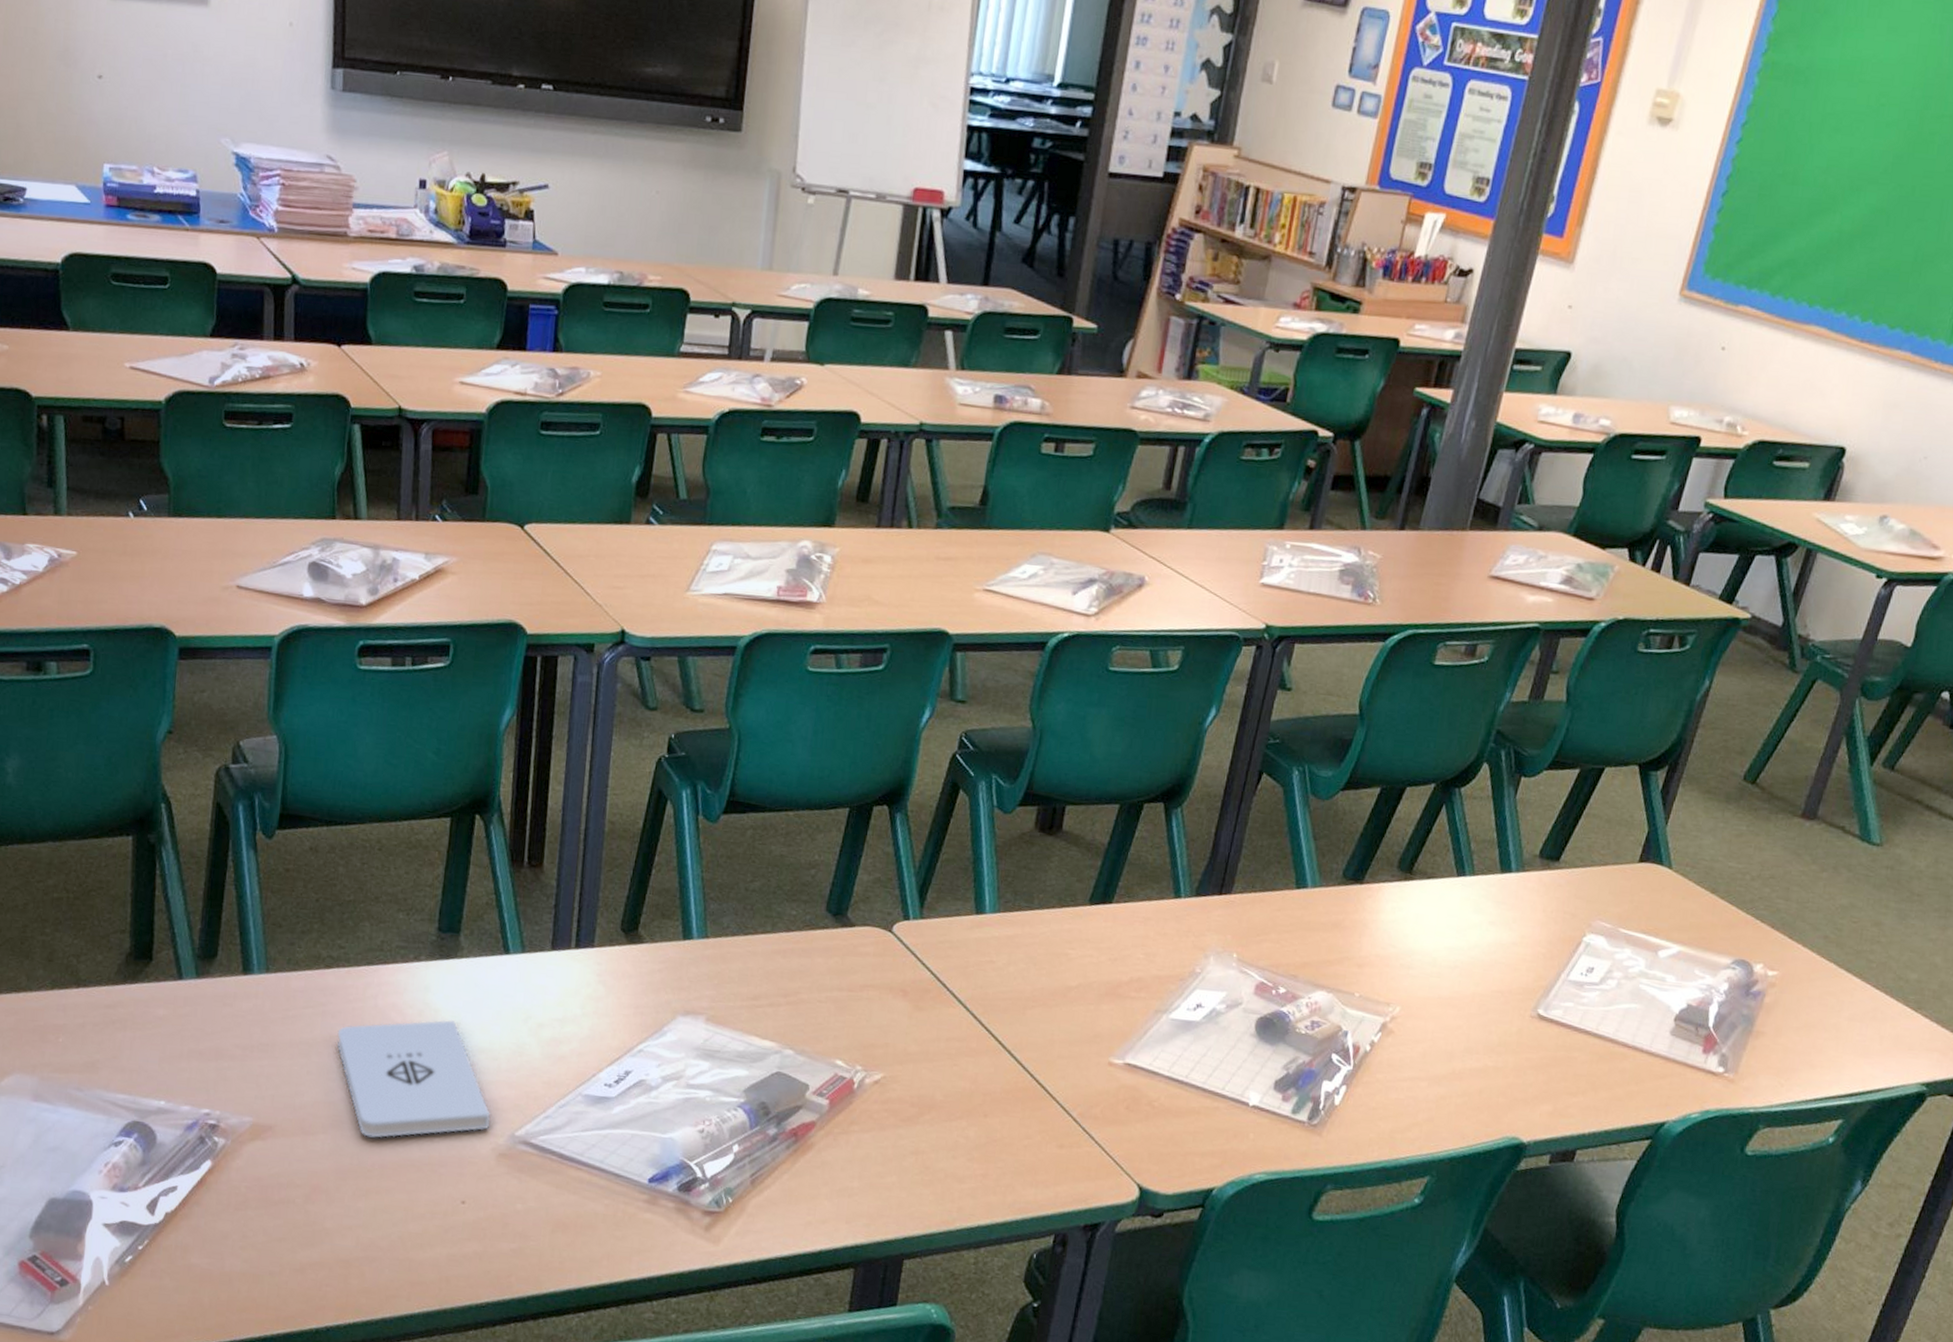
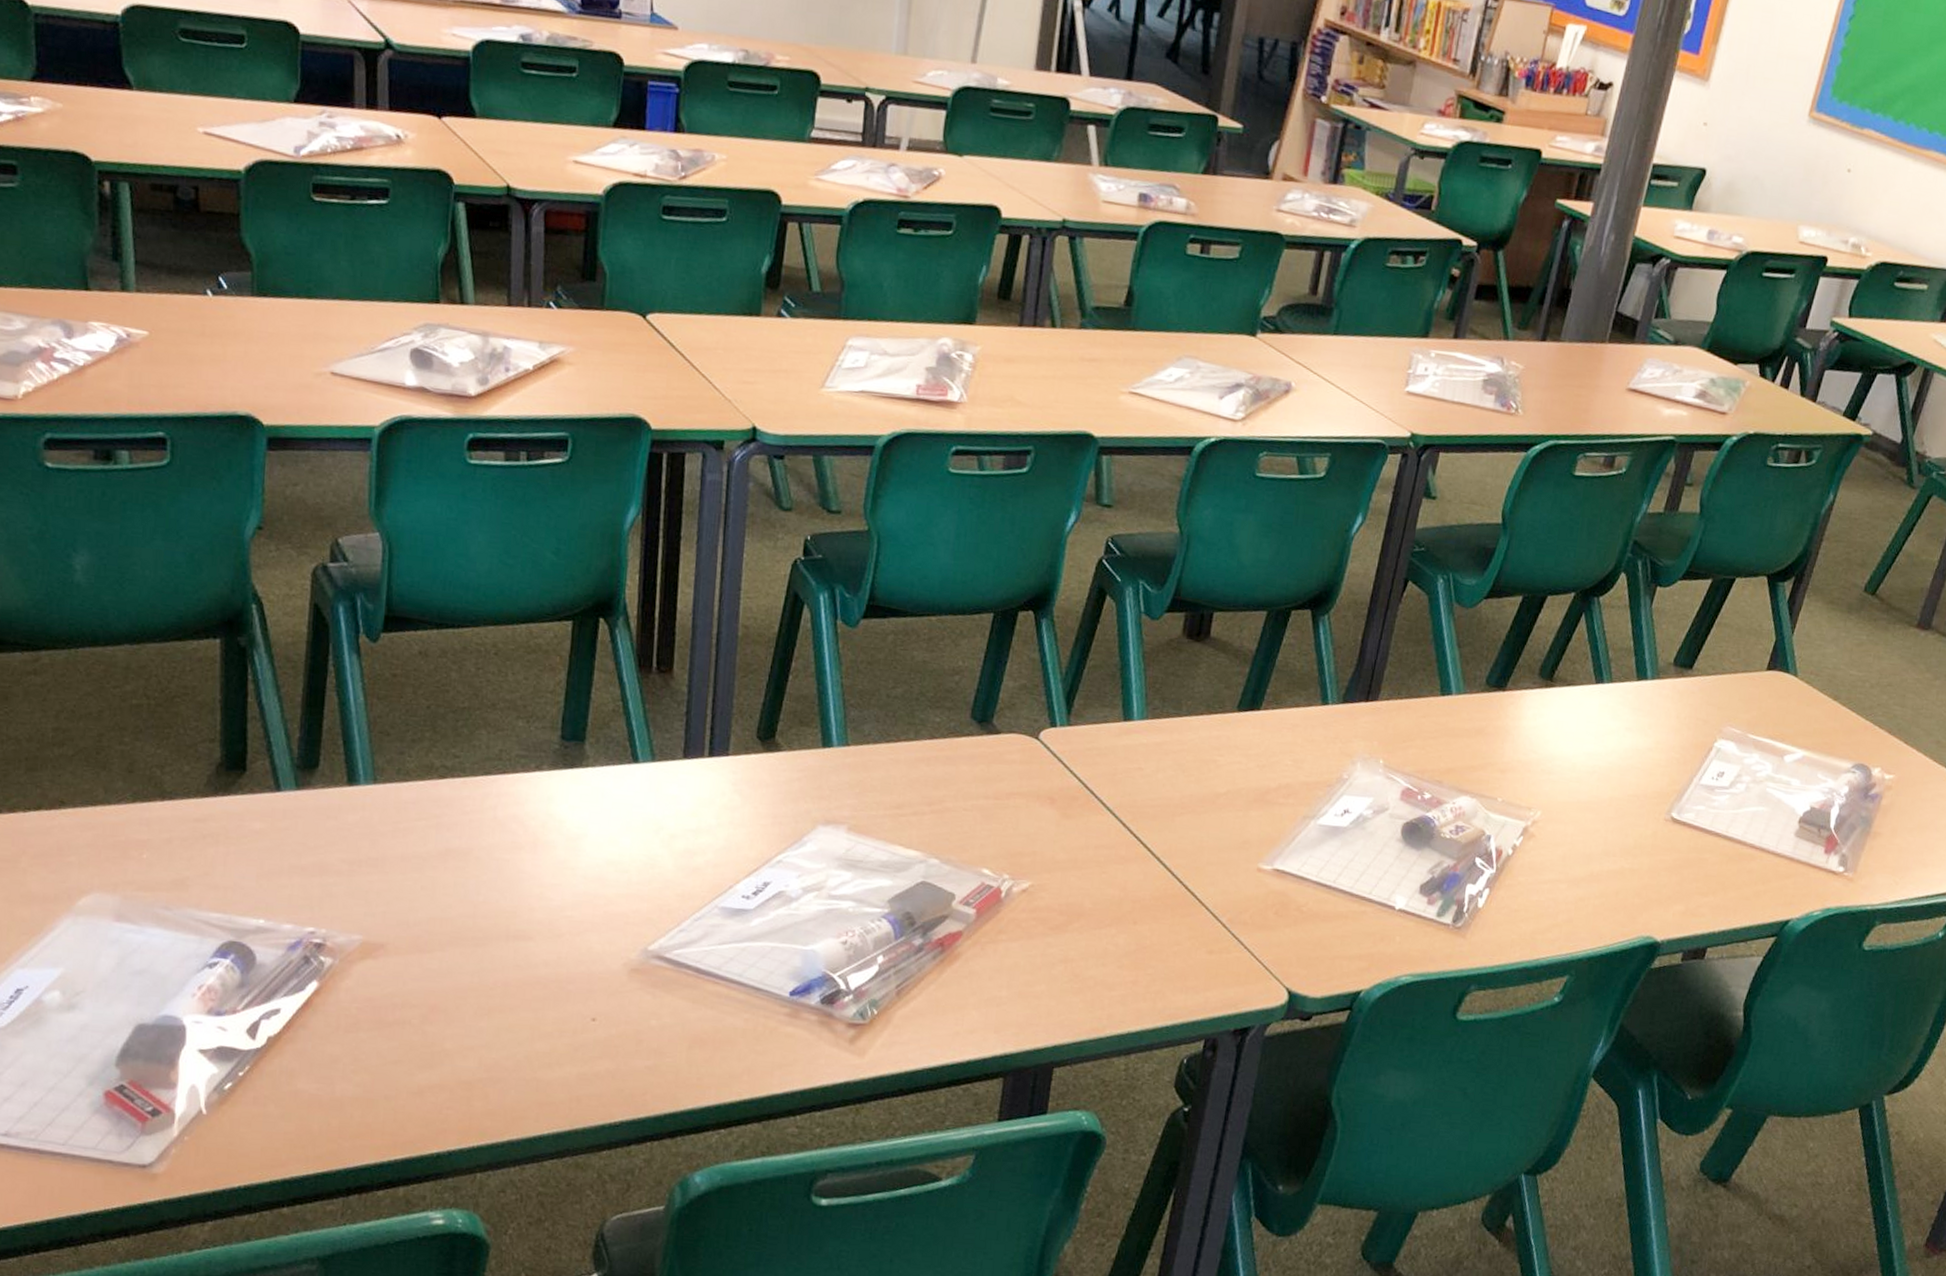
notepad: present [337,1020,490,1138] -> none [453,832,621,955]

